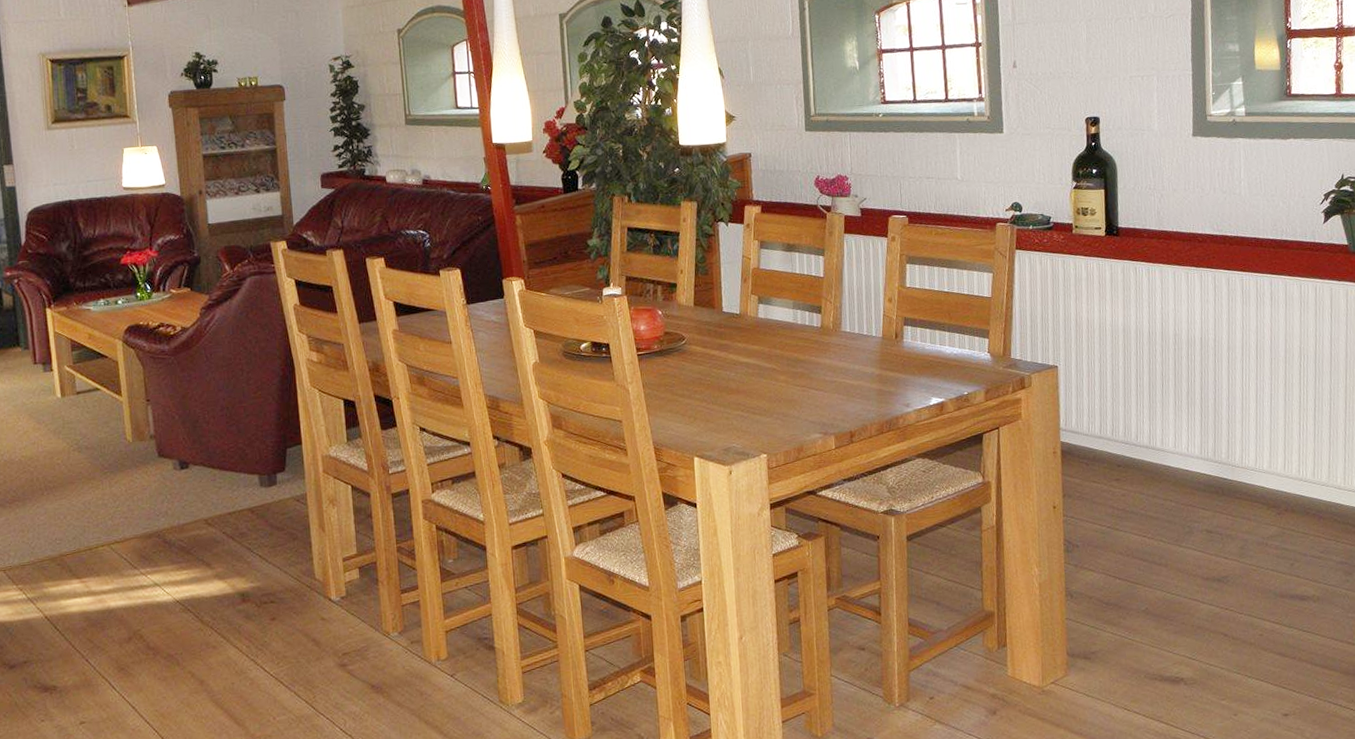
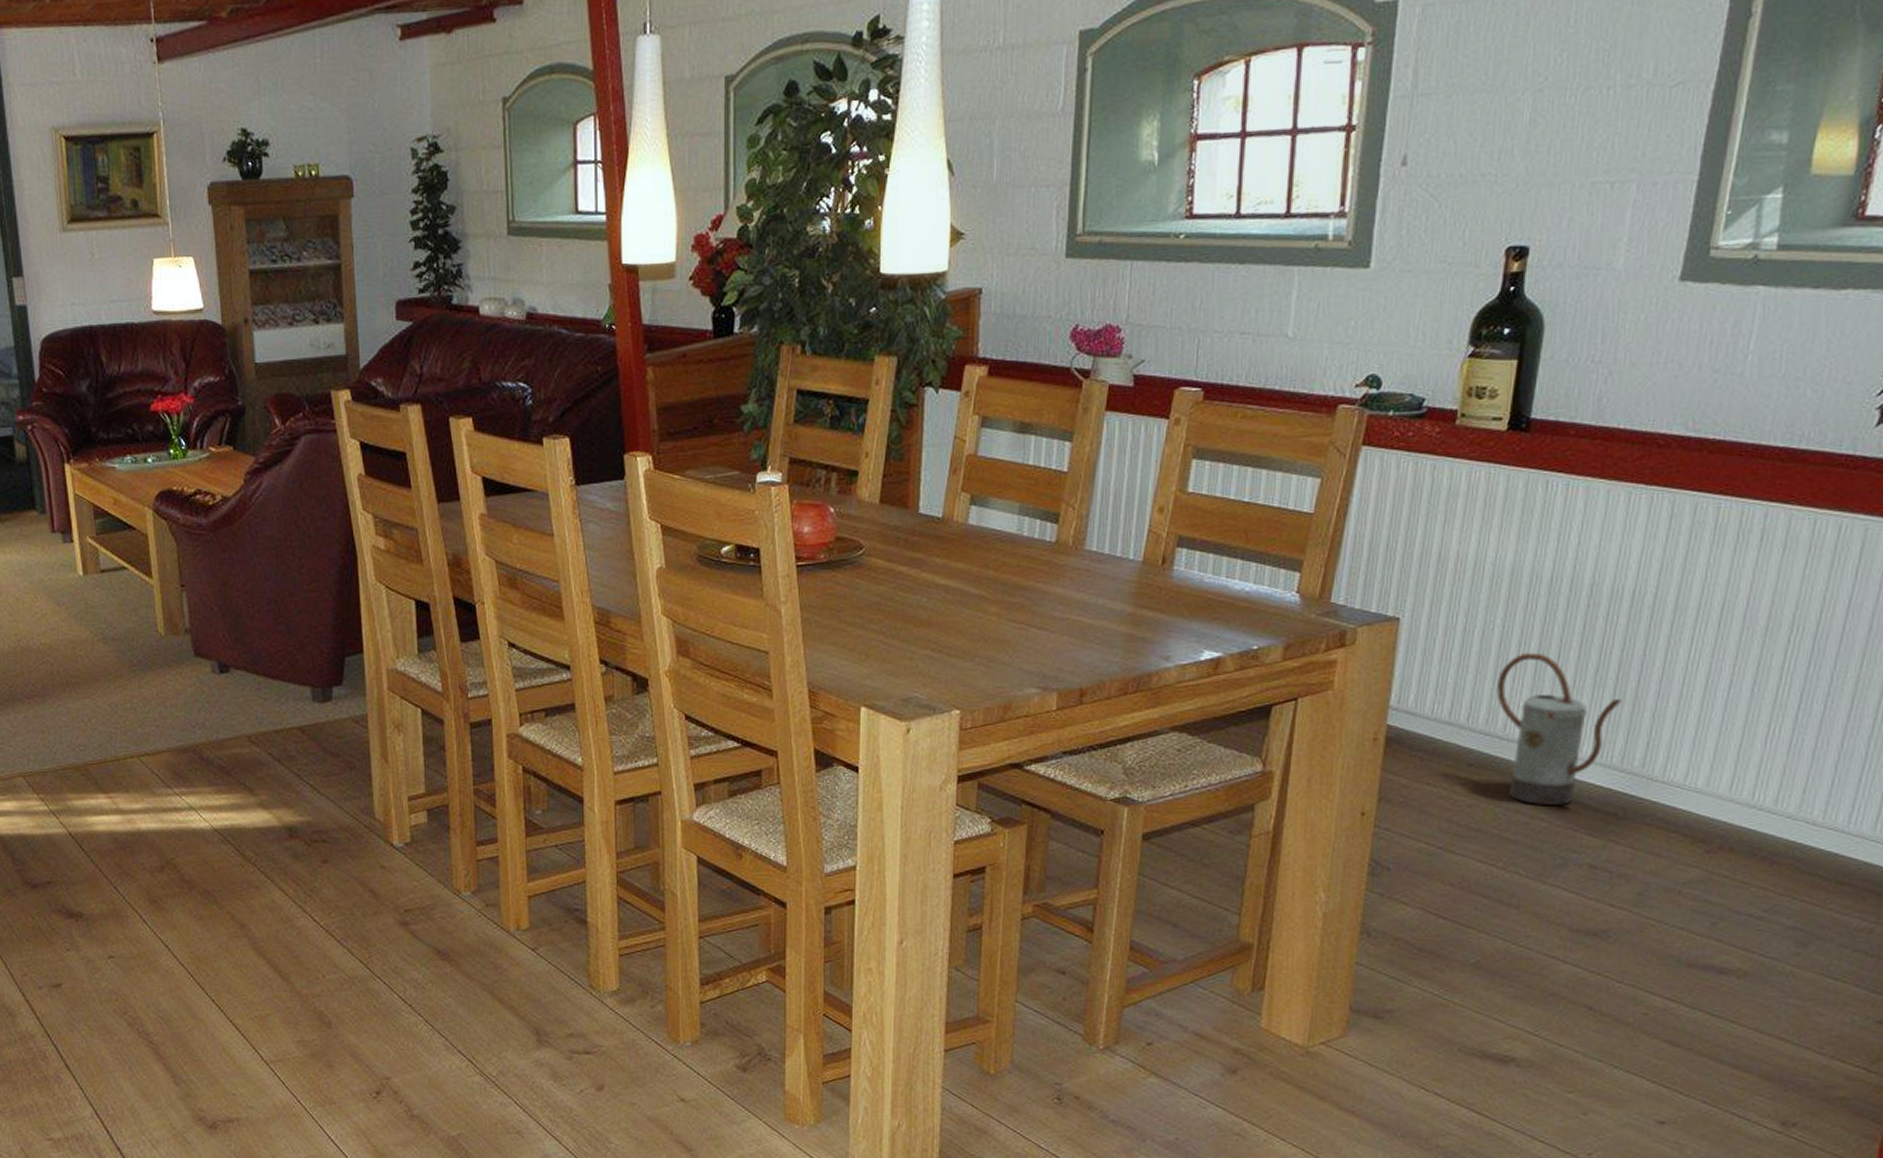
watering can: none [1127,384,1207,491] -> present [1497,652,1623,805]

